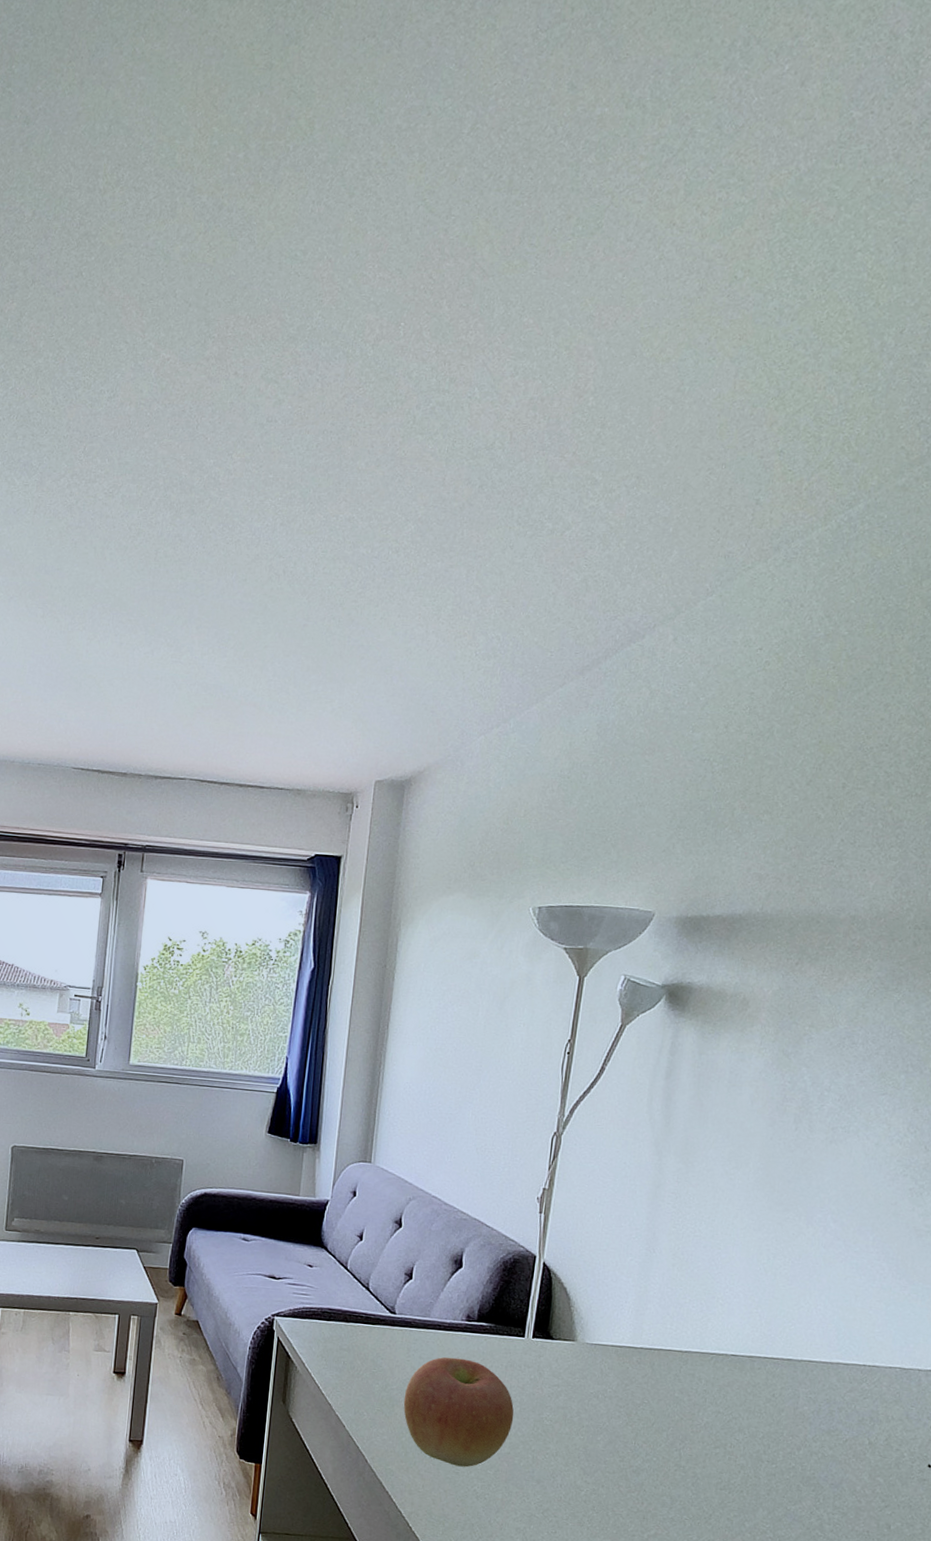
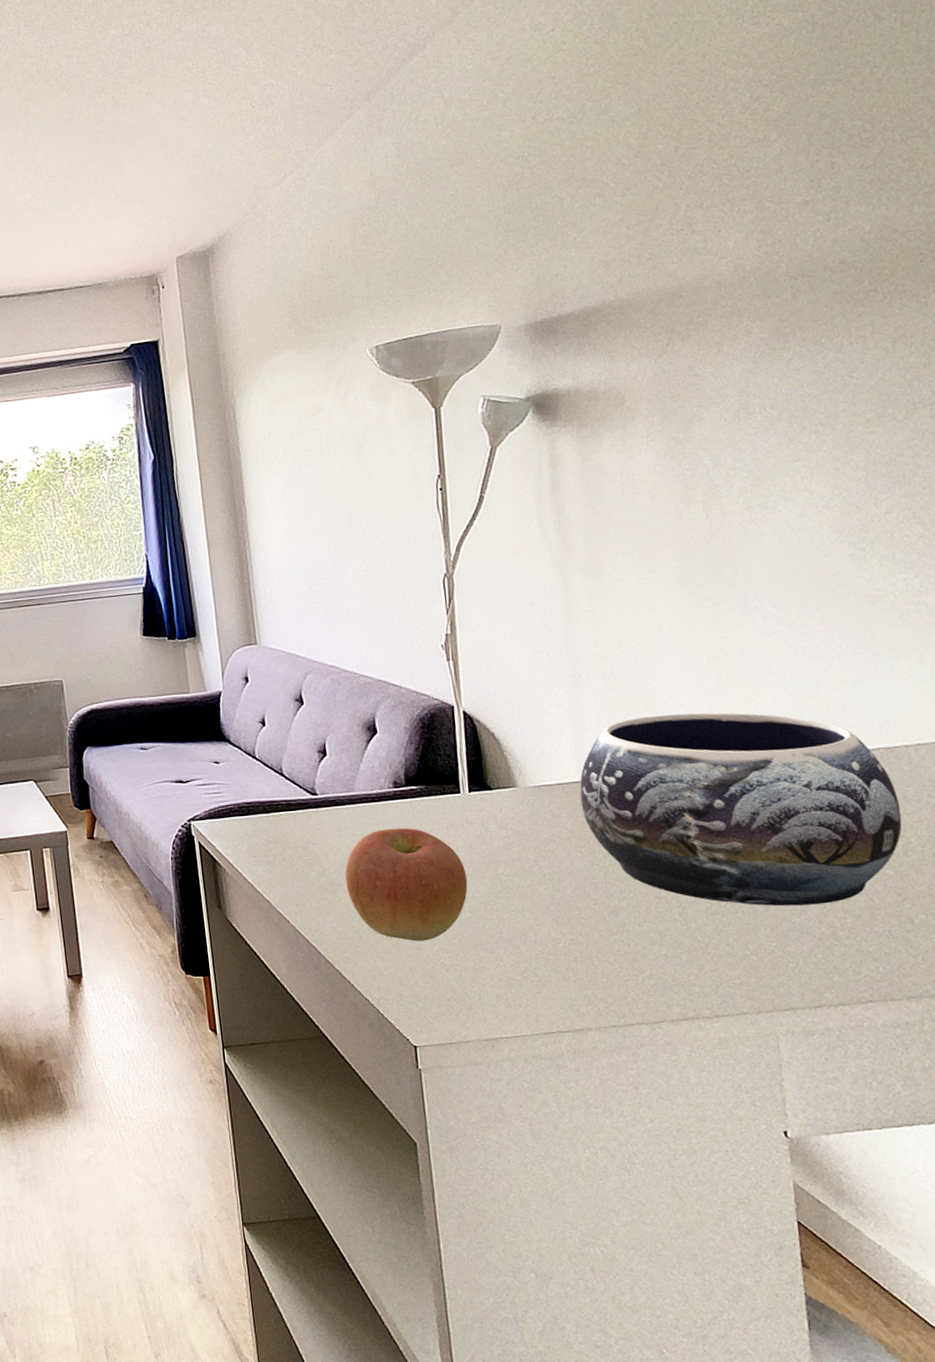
decorative bowl: none [628,1298,902,1498] -> present [579,712,902,906]

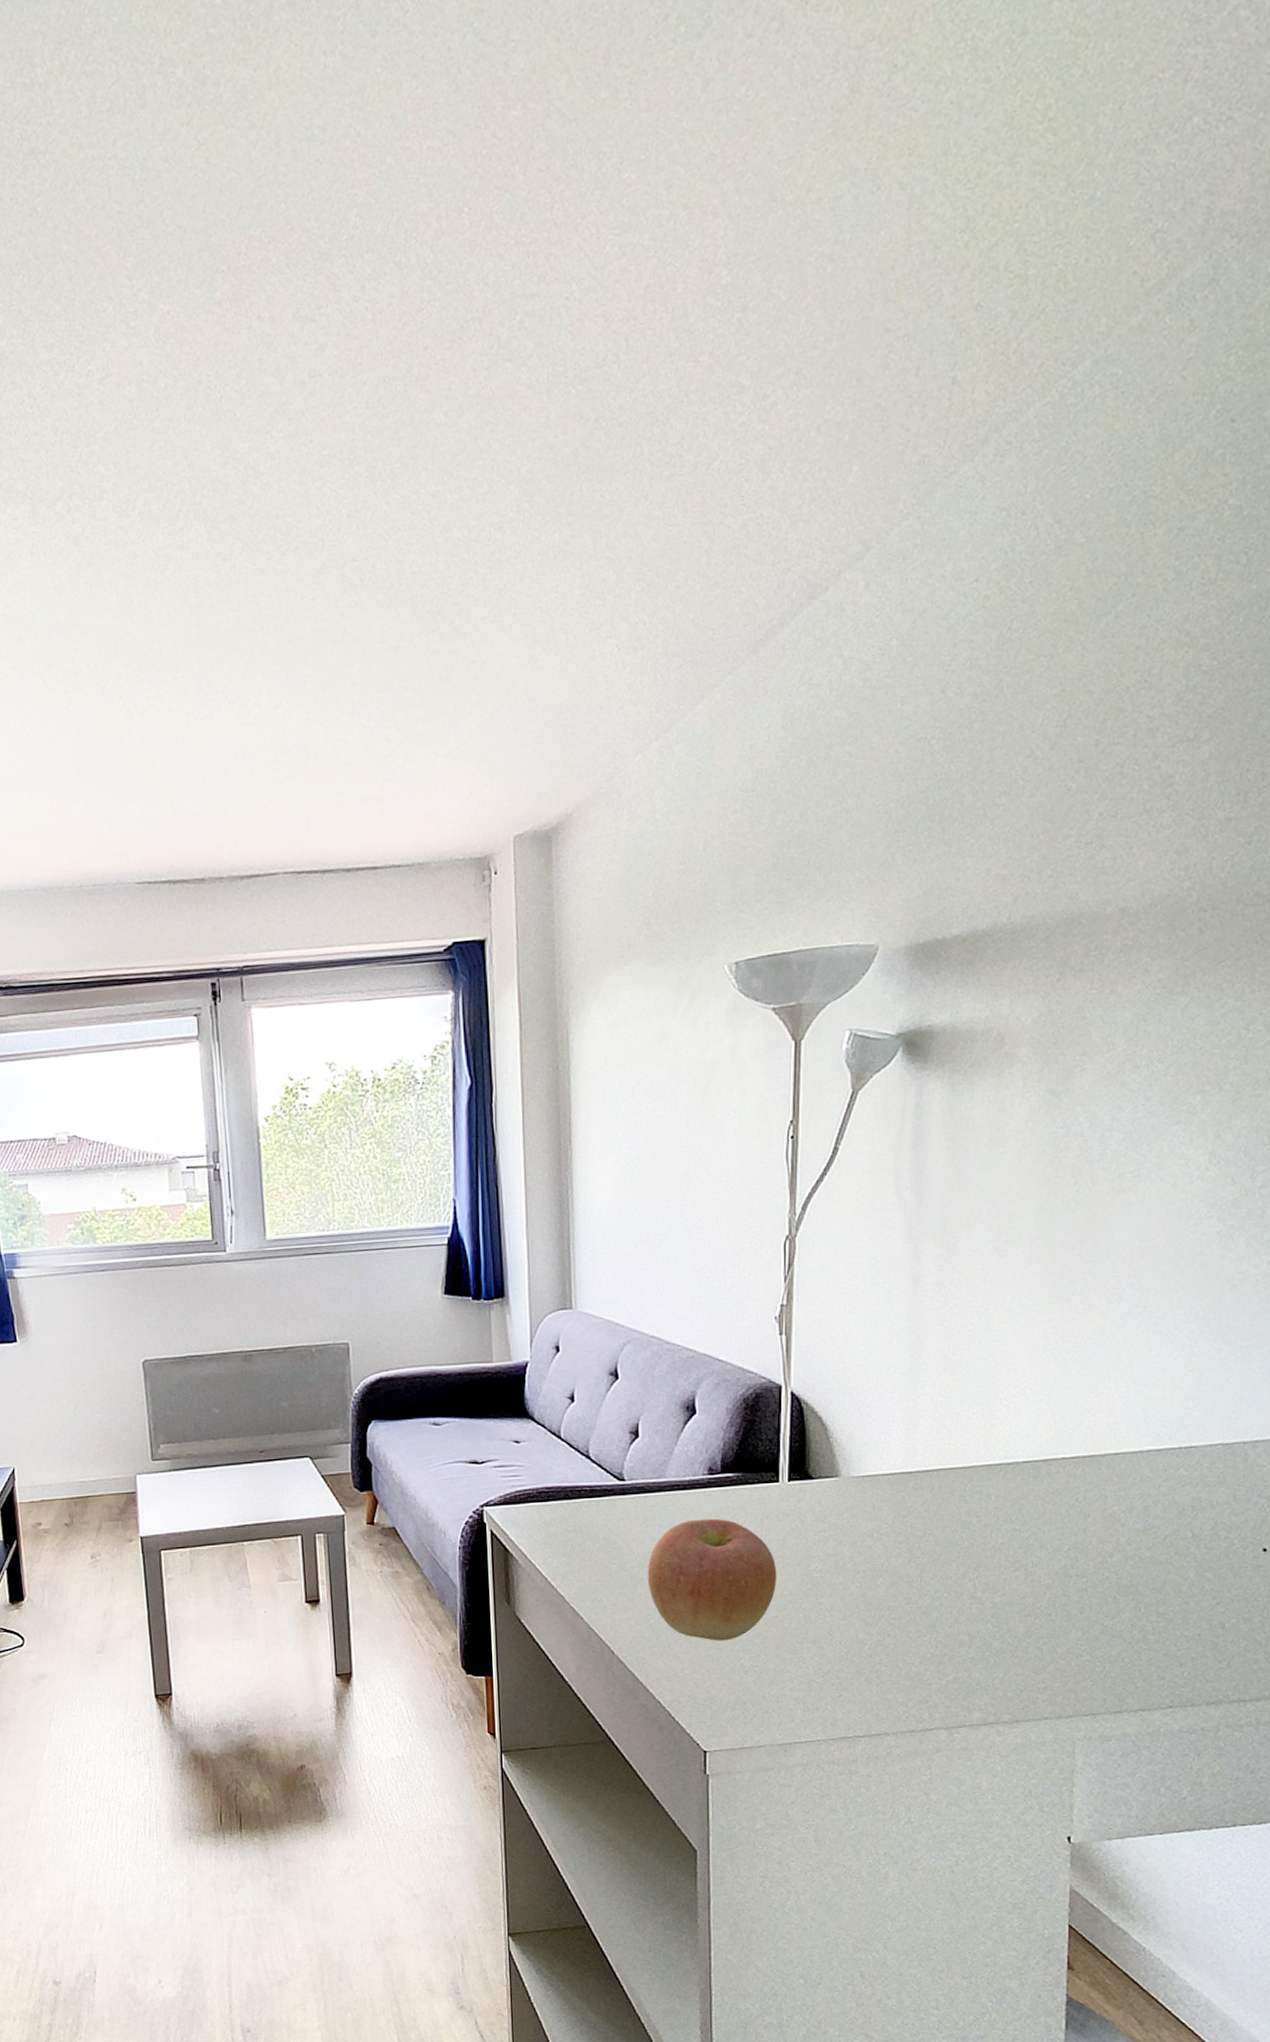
decorative bowl: present [579,712,902,906] -> none [905,1401,1229,1609]

